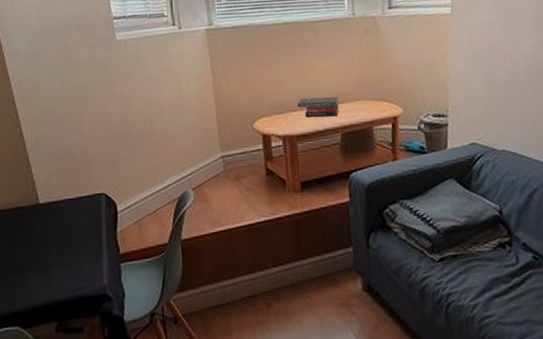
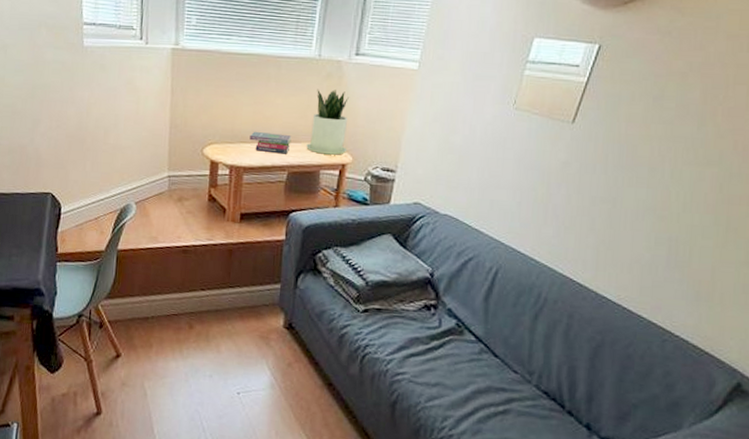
planter: none [355,45,396,111] -> present [306,89,349,155]

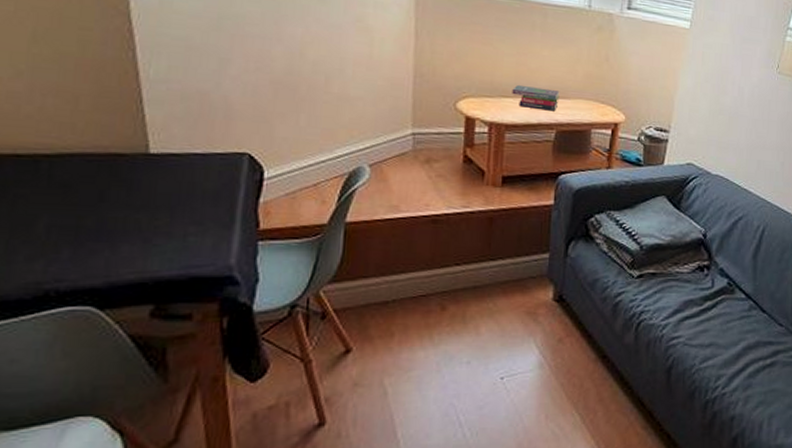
planter: present [306,89,349,155] -> none [576,42,621,114]

